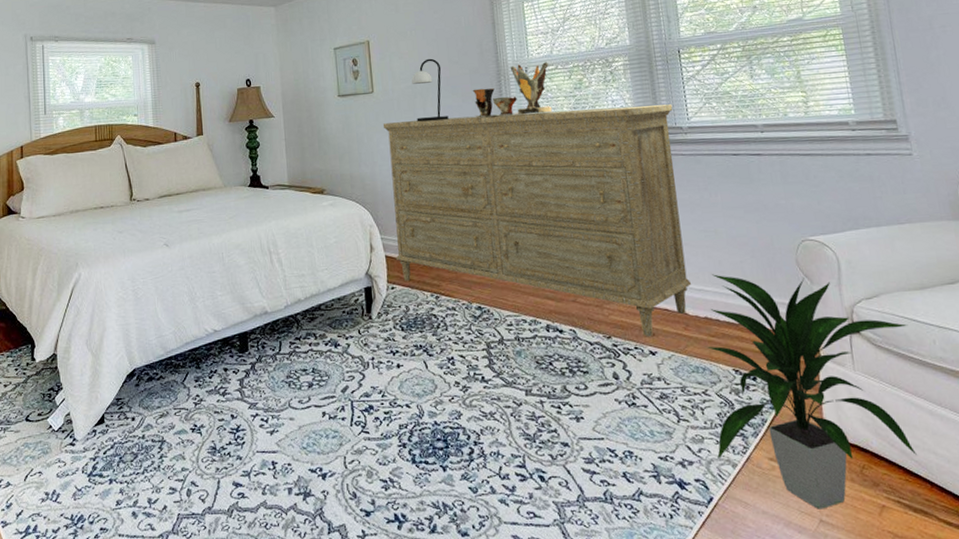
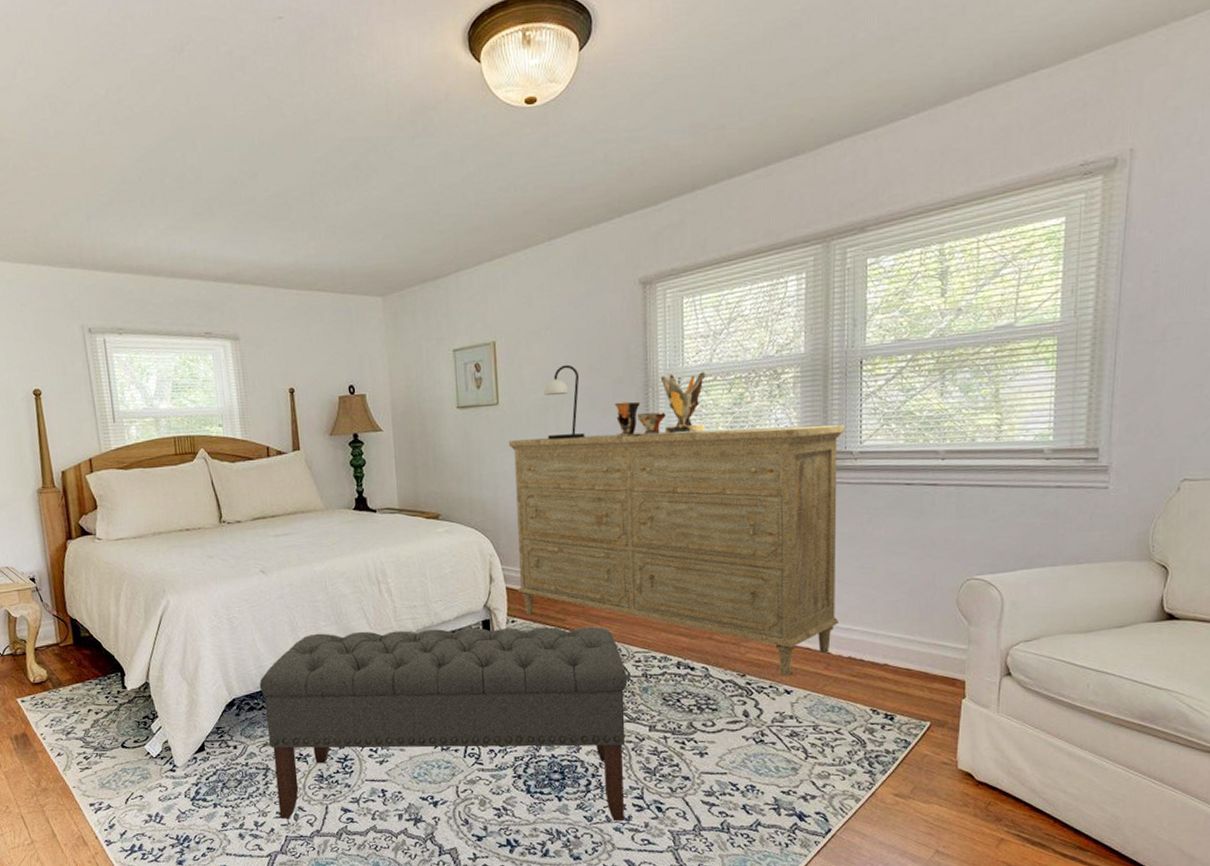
bench: none [158,291,509,496] -> present [259,626,628,822]
indoor plant: present [704,274,917,509] -> none [842,613,1065,841]

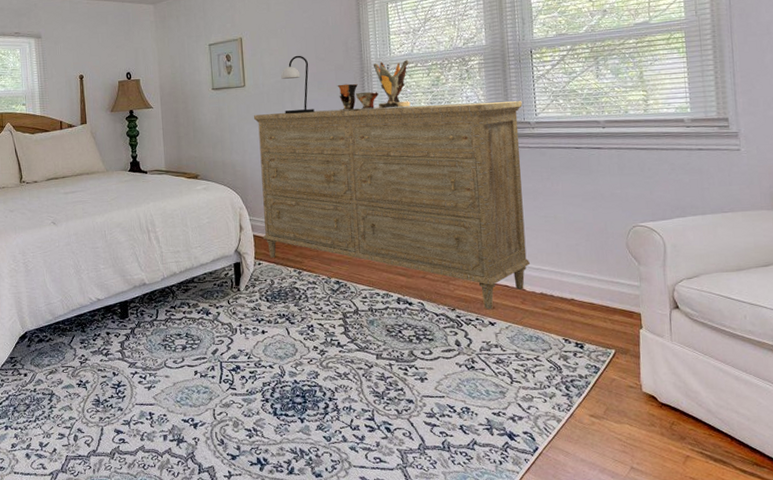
bench: present [259,626,628,822] -> none [47,268,358,441]

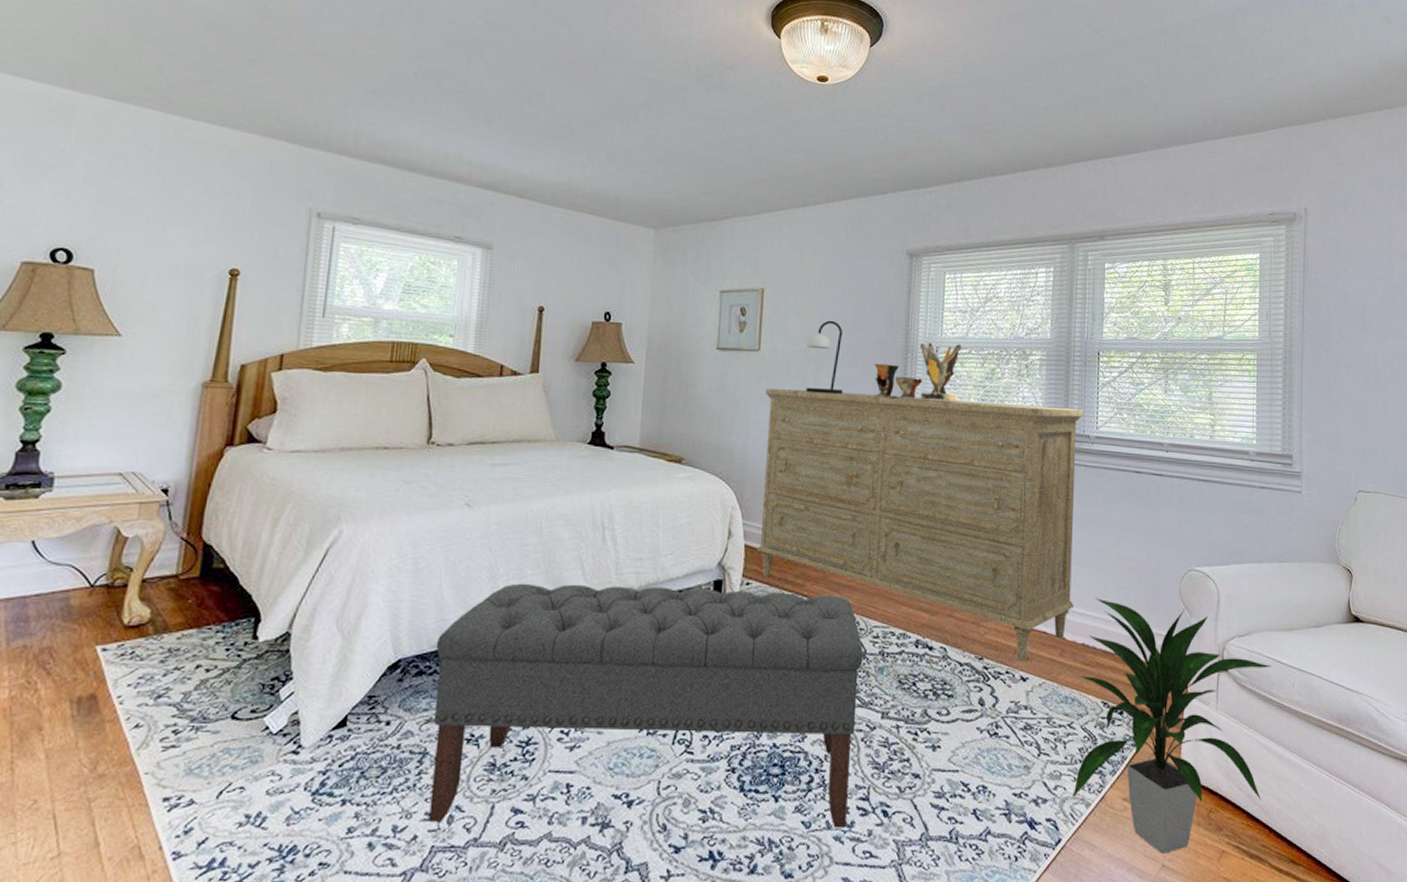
bench: none [47,268,358,441] -> present [428,583,864,829]
indoor plant: none [539,255,723,458] -> present [1072,598,1273,854]

